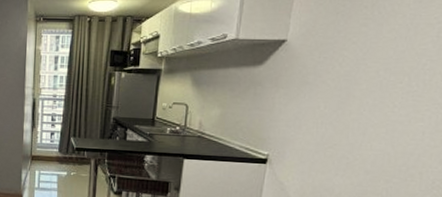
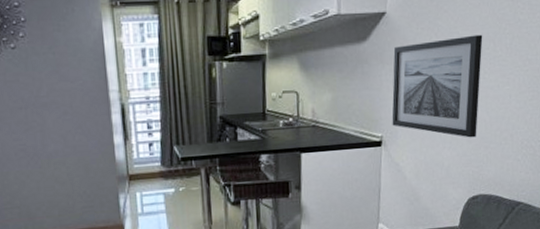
wall art: none [280,68,396,170] -> present [392,34,483,138]

